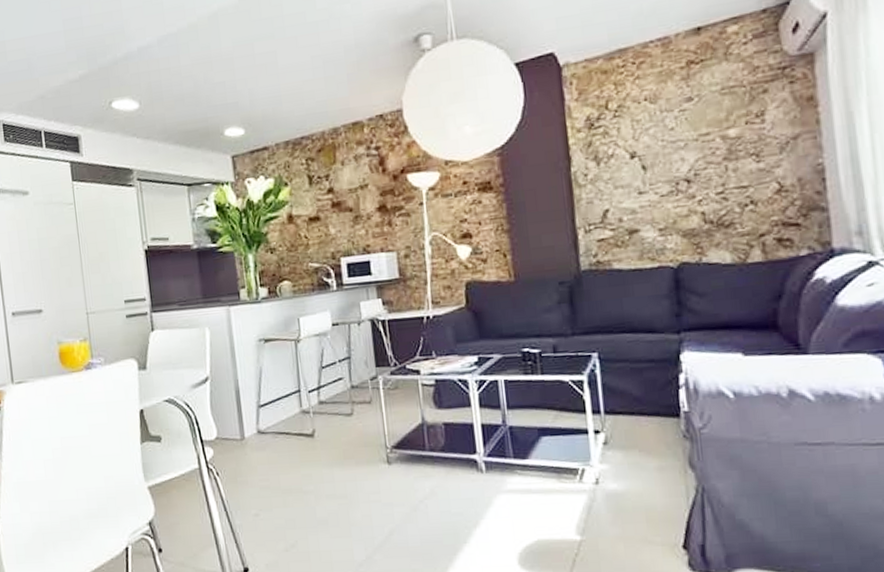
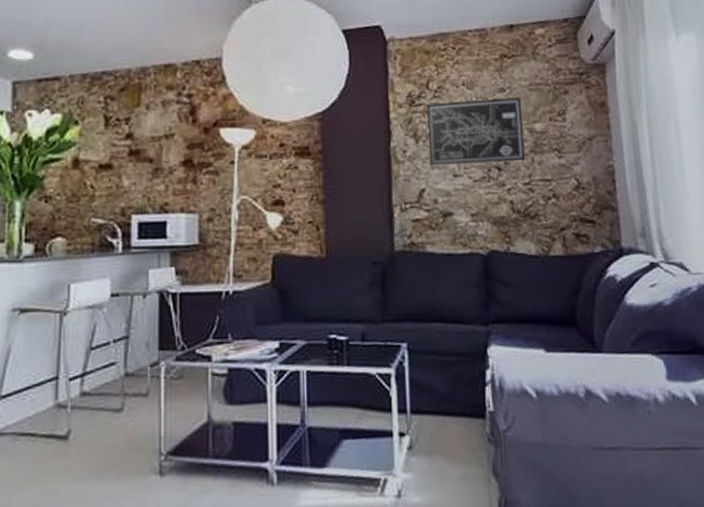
wall art: none [606,103,718,186] -> present [426,96,526,166]

